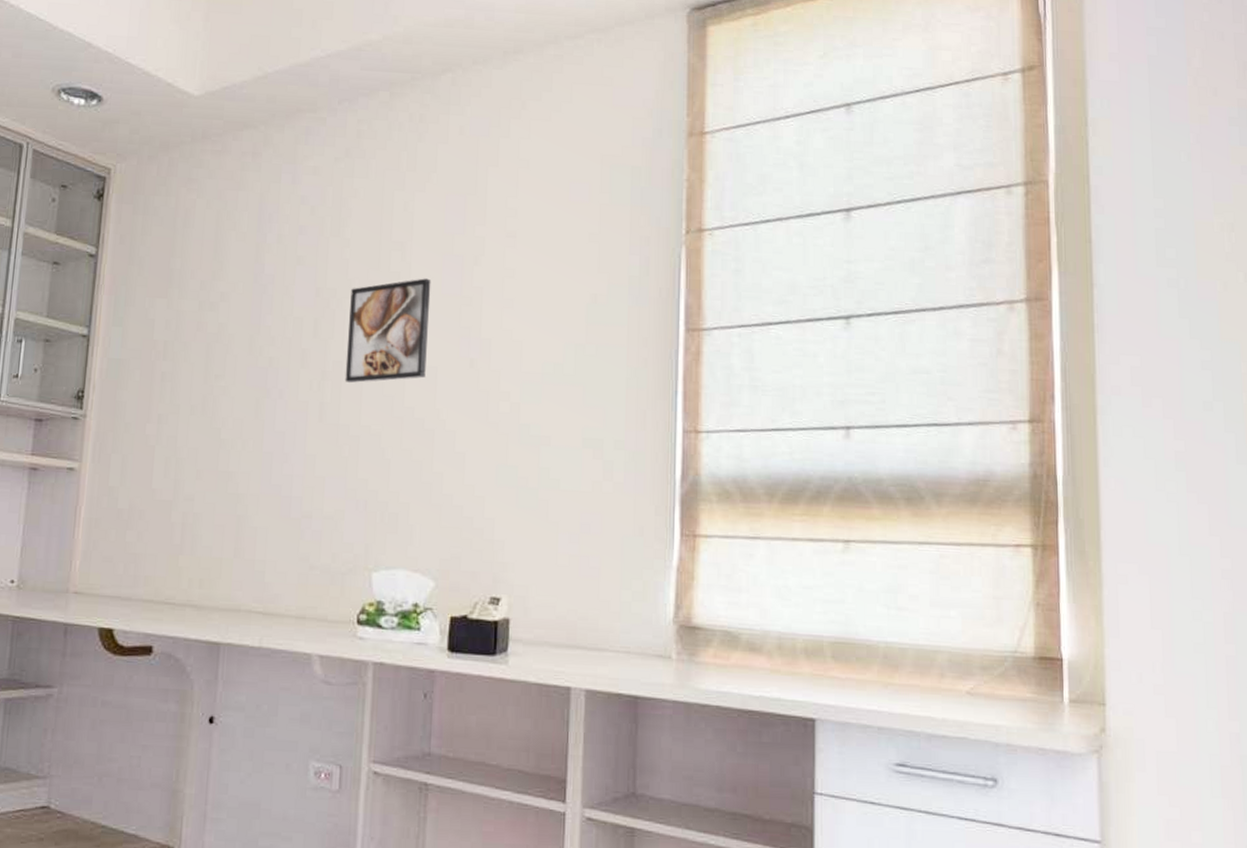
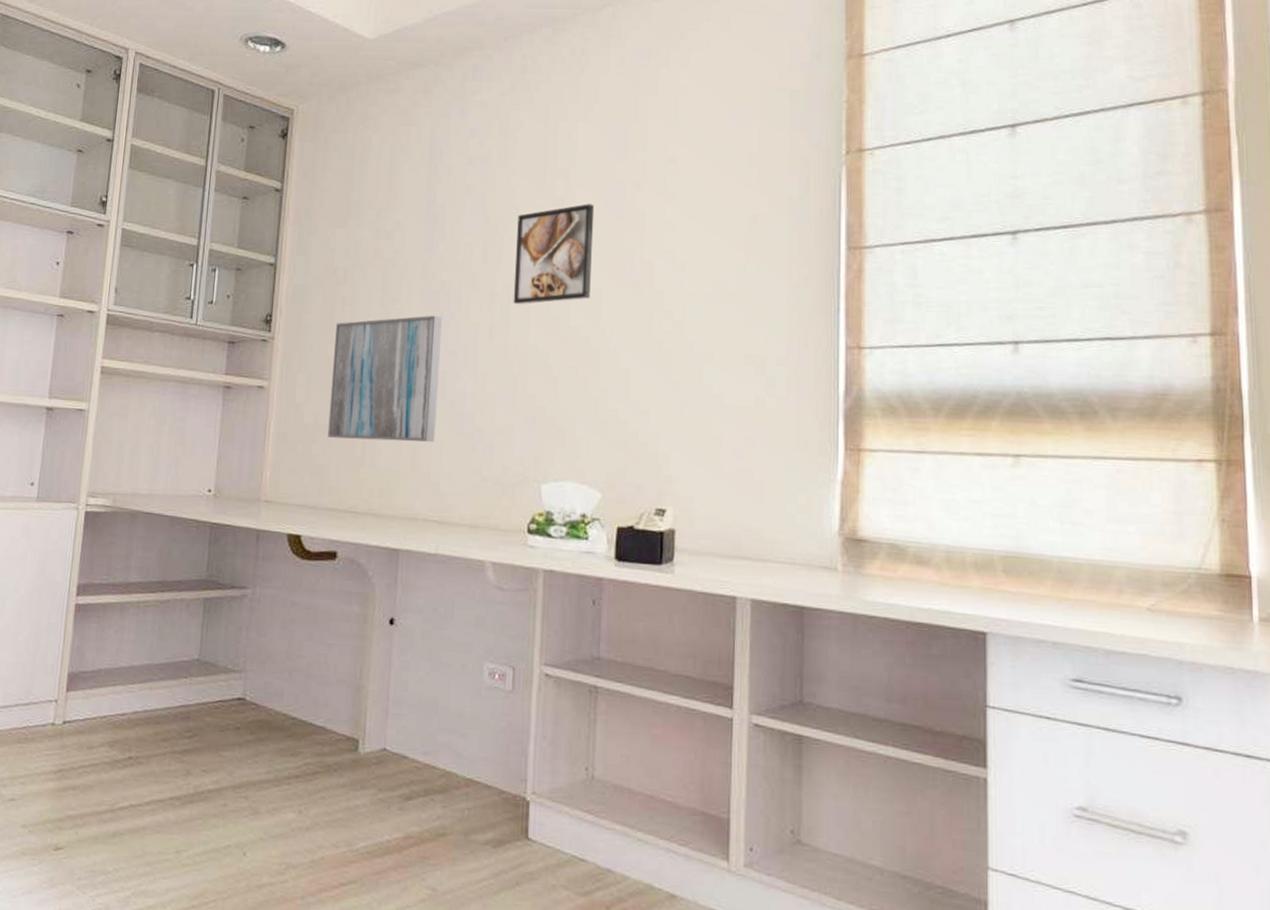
wall art: none [144,393,269,528] -> present [327,315,442,442]

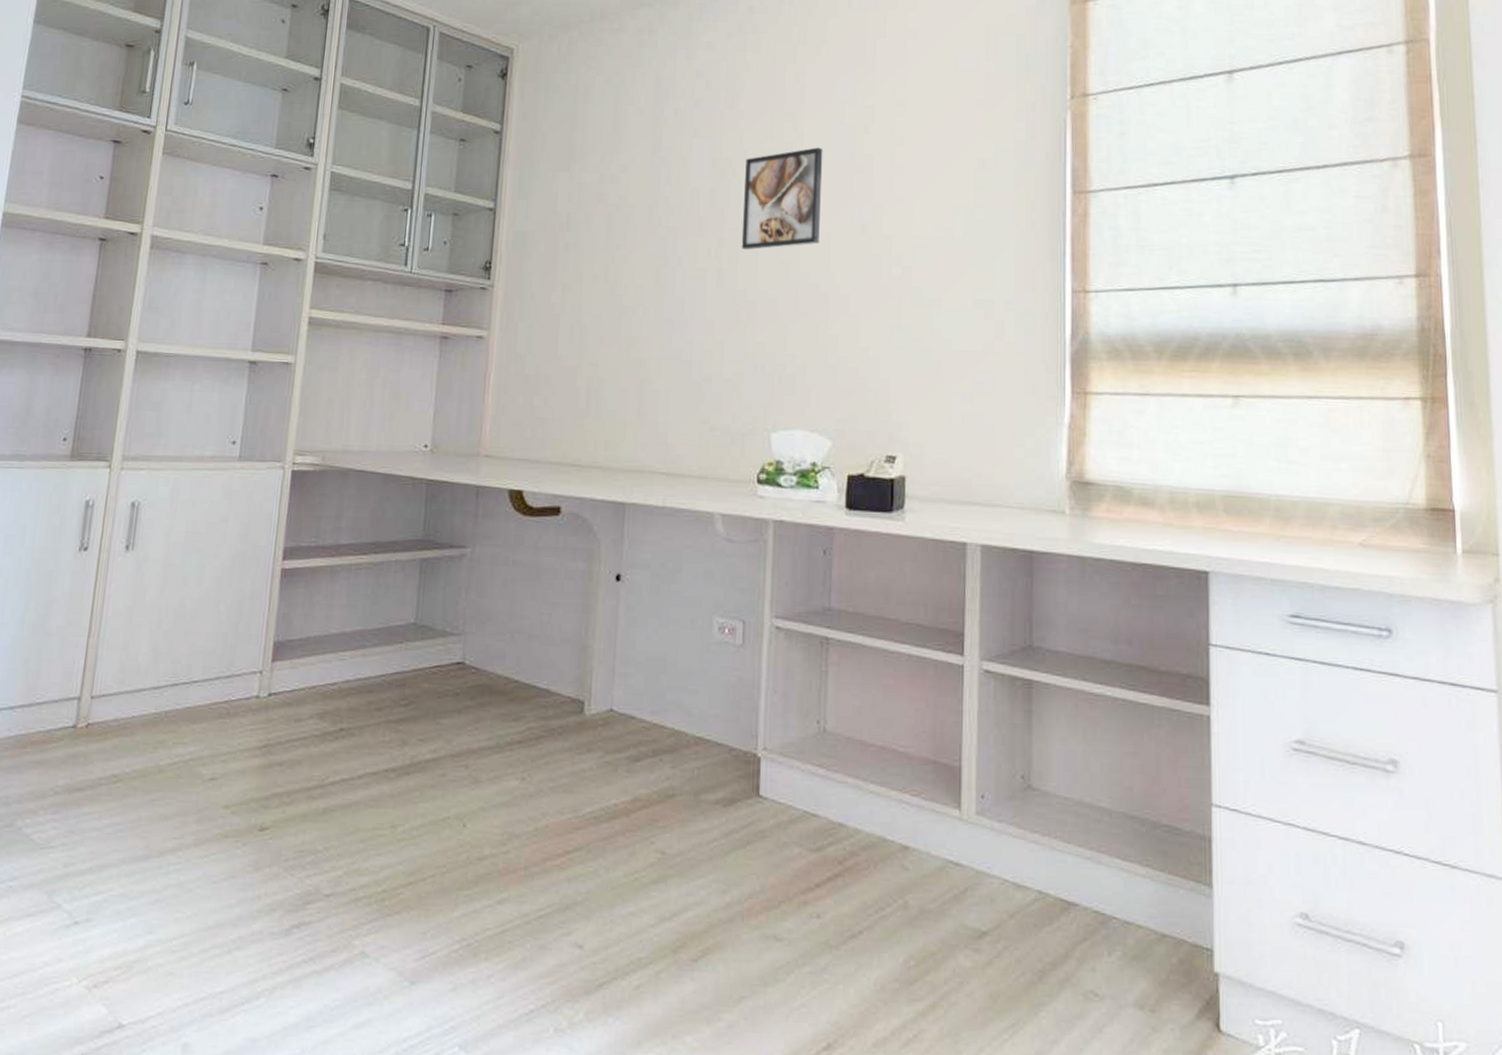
wall art: present [327,315,442,442] -> none [550,261,669,392]

